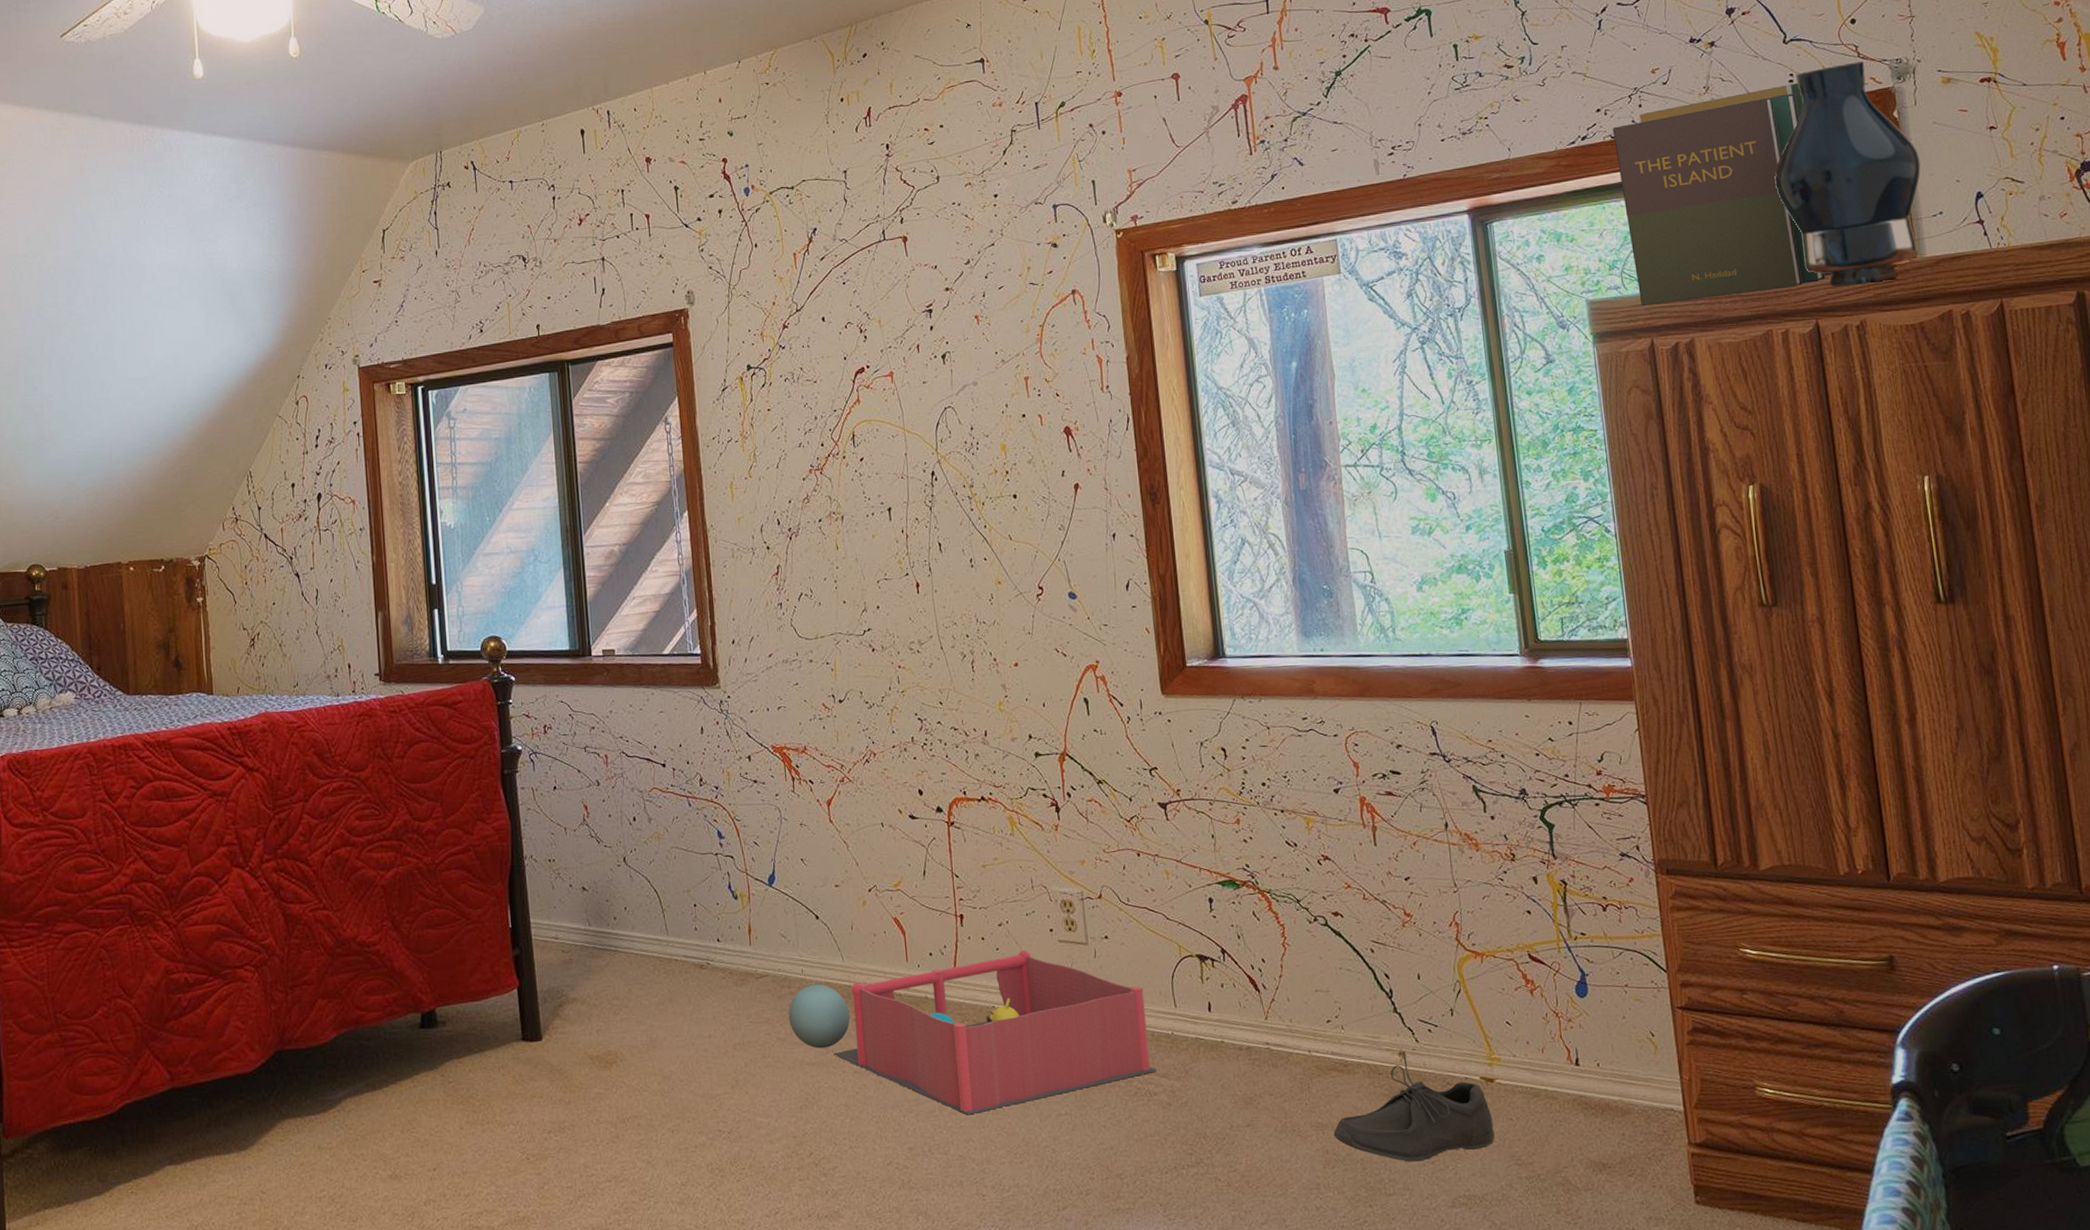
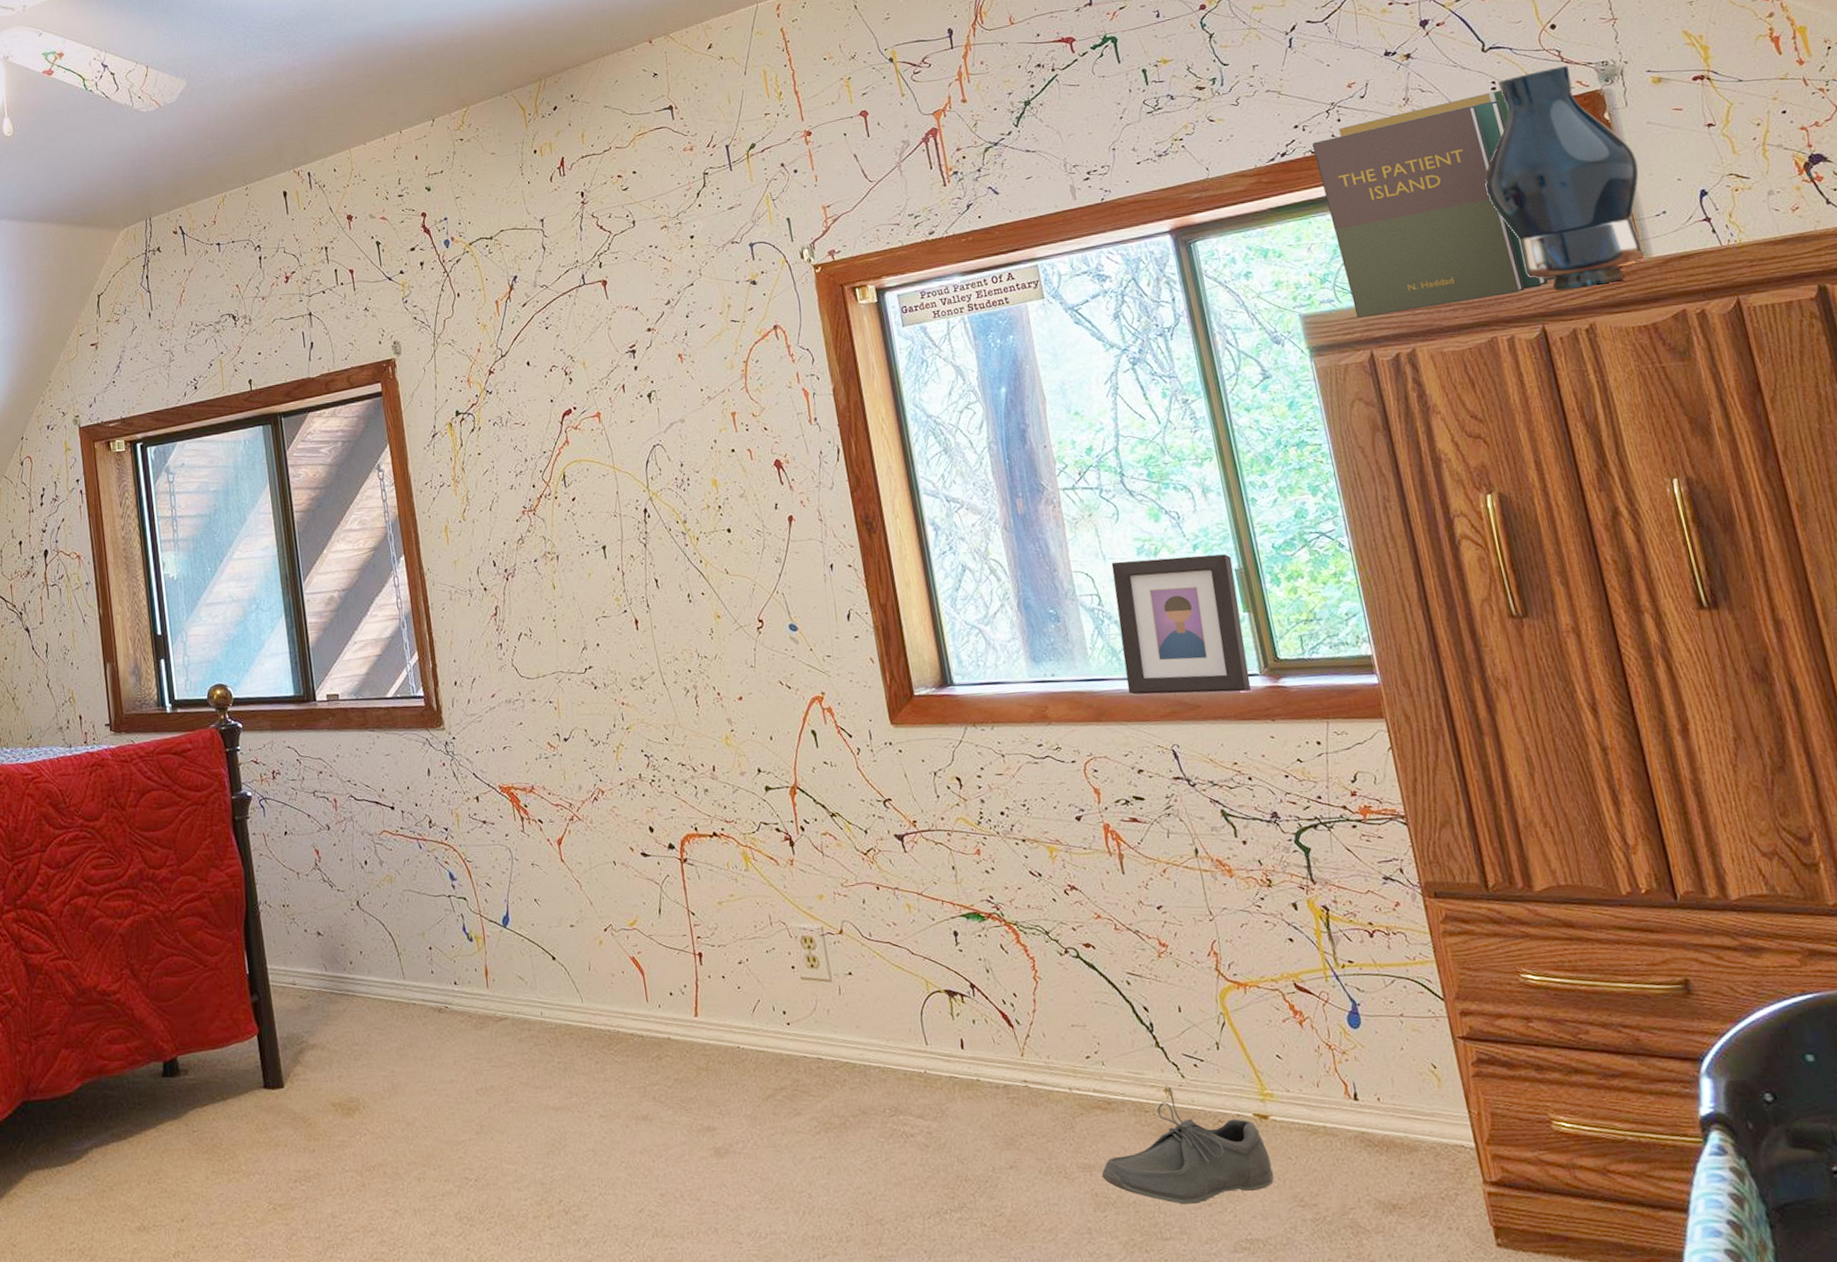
ball: present [788,984,851,1049] -> none [529,1026,593,1093]
toy box: present [833,950,1156,1115] -> none [578,988,911,1160]
picture frame: none [1386,535,1511,672] -> present [1111,554,1251,695]

